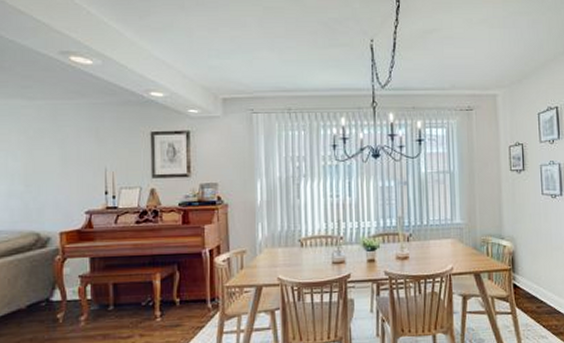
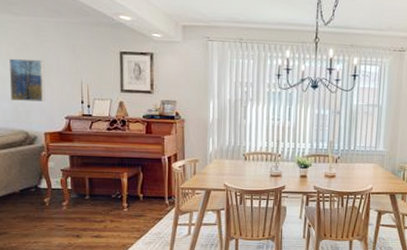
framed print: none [20,147,62,197] -> present [10,58,45,102]

